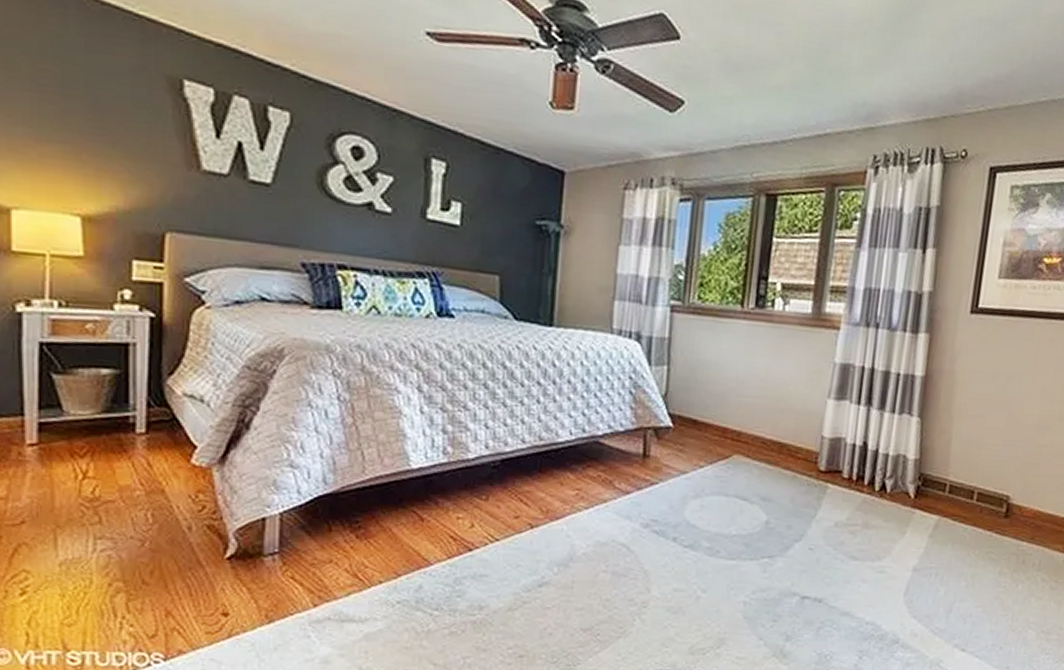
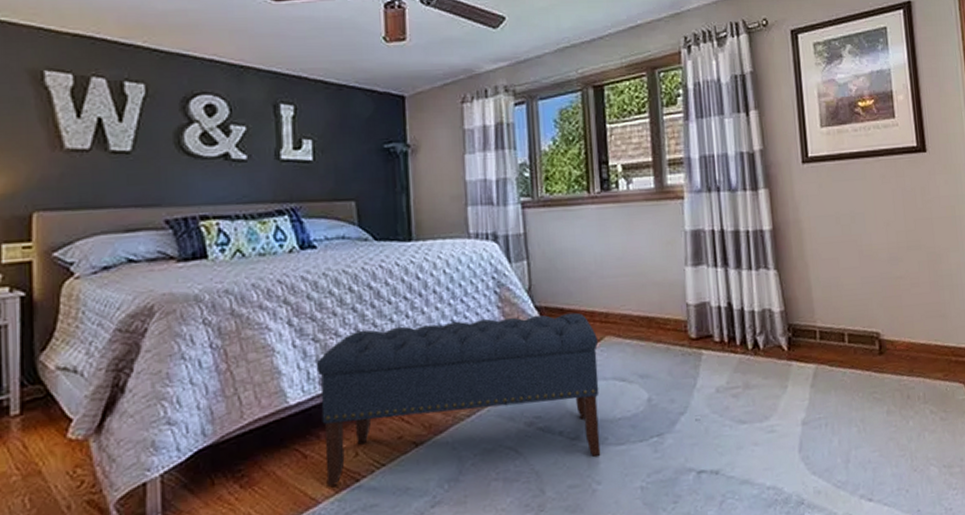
bench: none [440,407,727,566] -> present [316,312,601,487]

